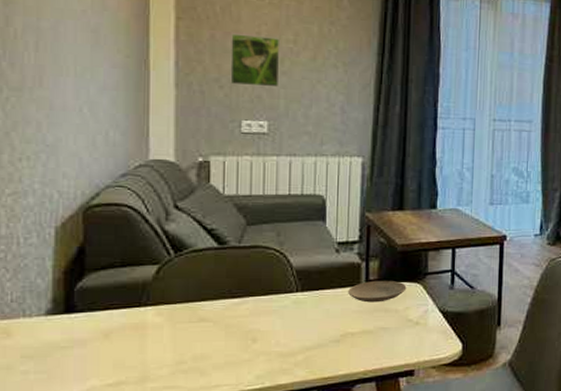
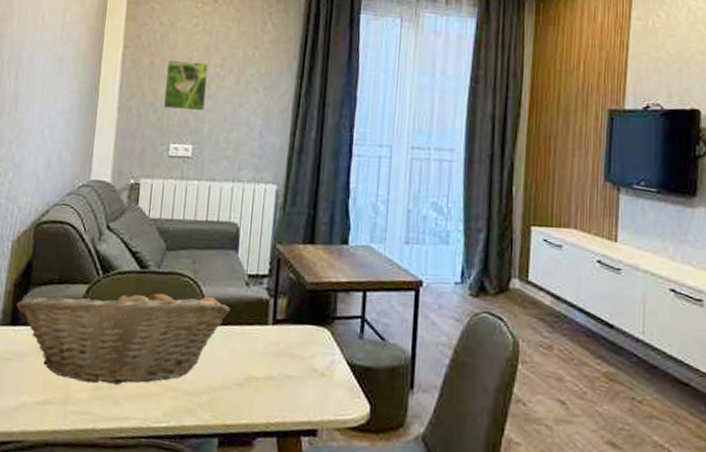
fruit basket: none [69,261,321,359] -> present [16,285,230,385]
plate: present [348,280,407,303] -> none [255,320,314,346]

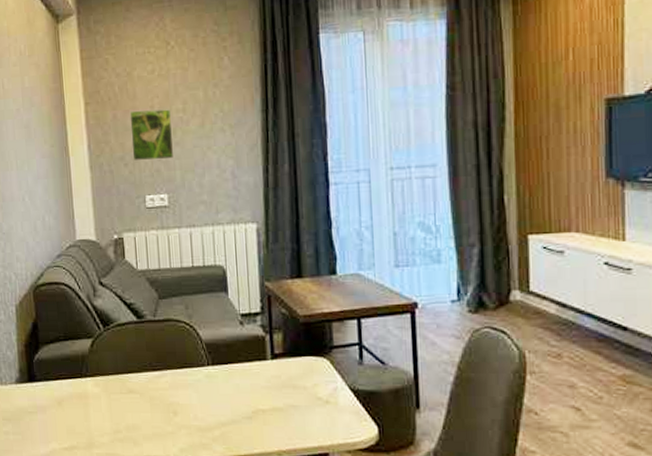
fruit basket: present [16,285,230,385] -> none [30,335,228,428]

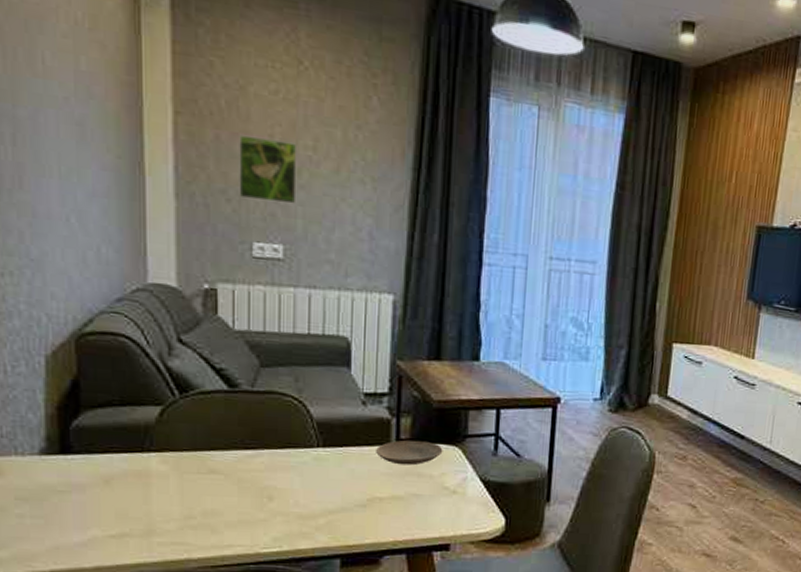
plate: none [255,354,313,378] -> present [376,440,443,466]

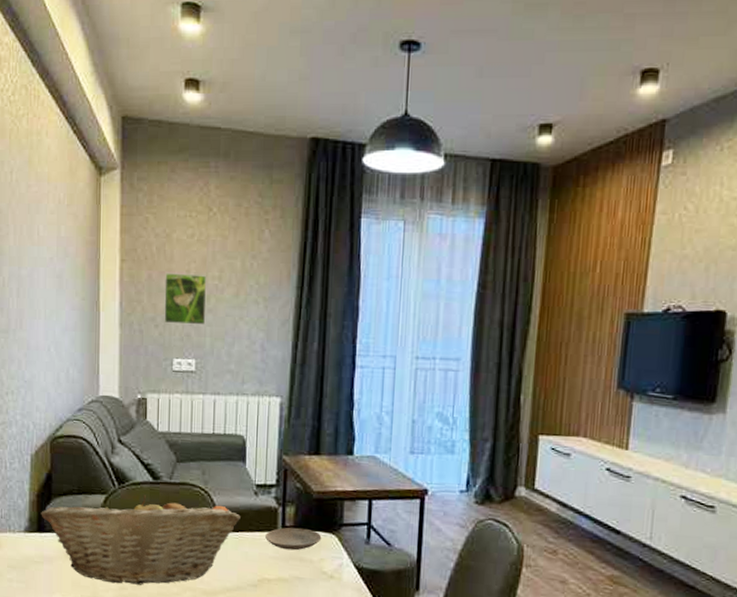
fruit basket: none [64,406,345,513] -> present [41,495,241,585]

